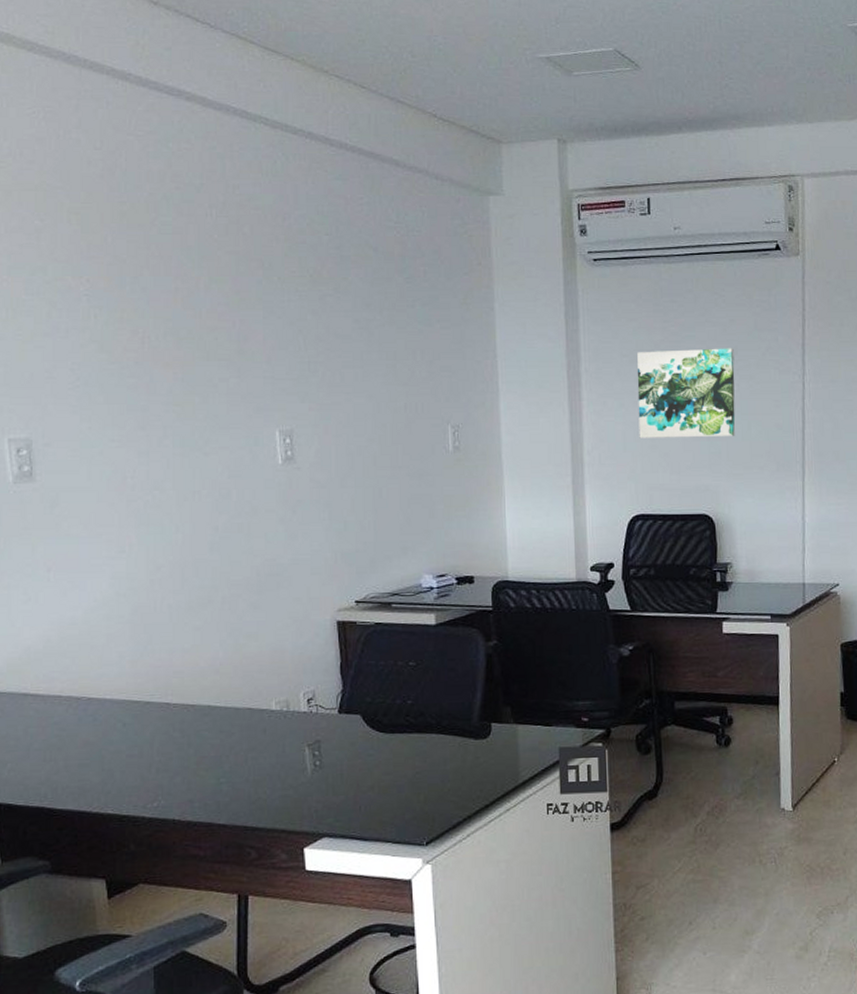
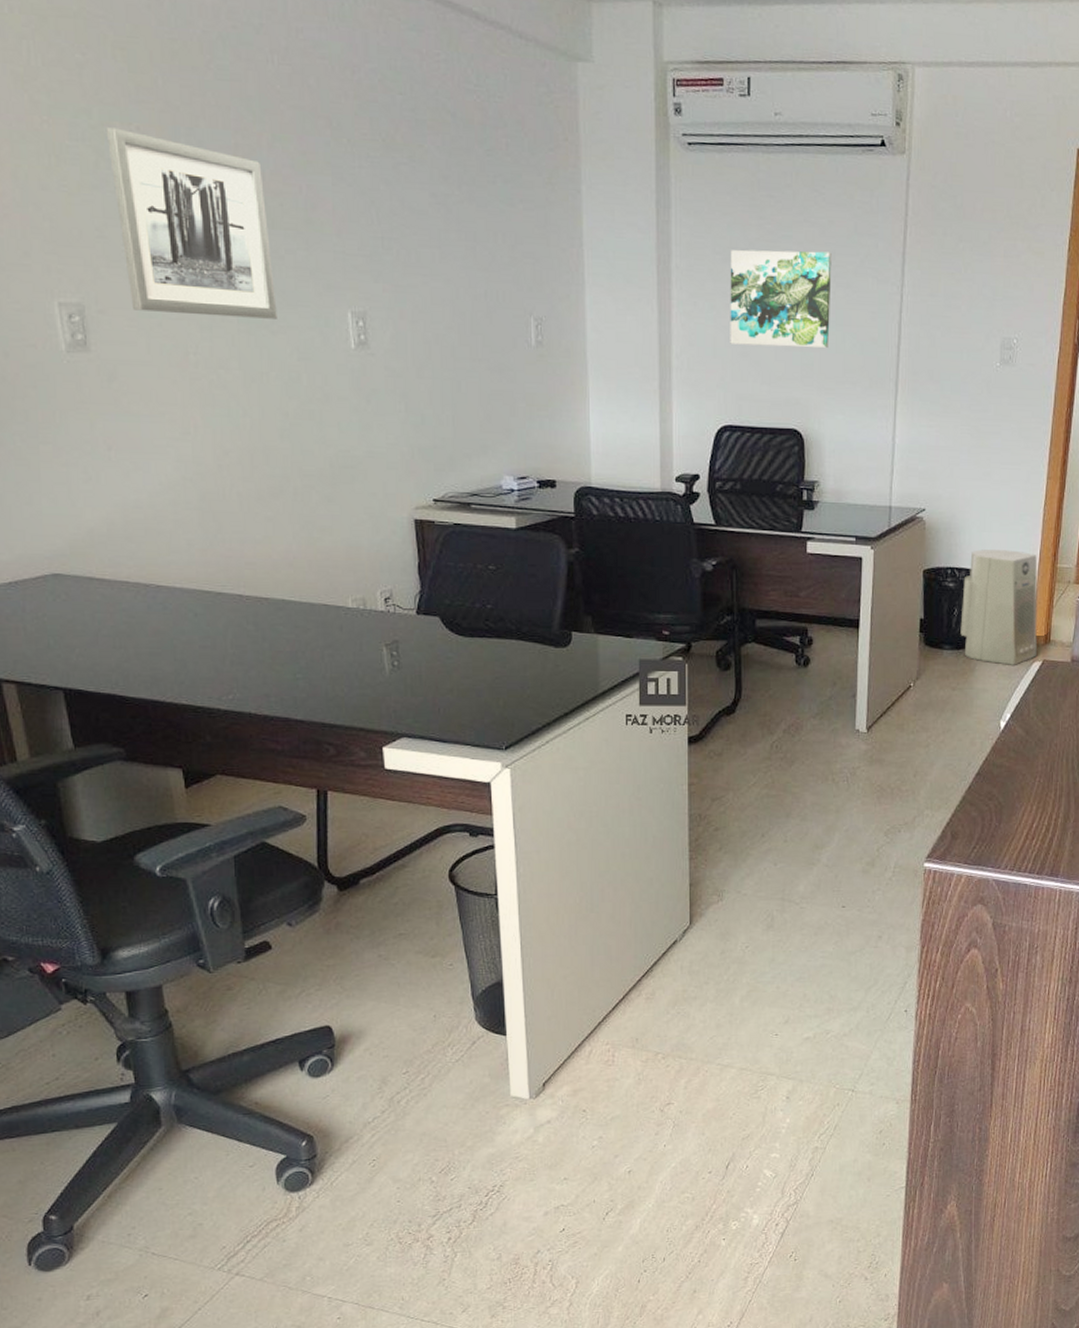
wall art: none [59,282,210,442] -> present [106,127,277,319]

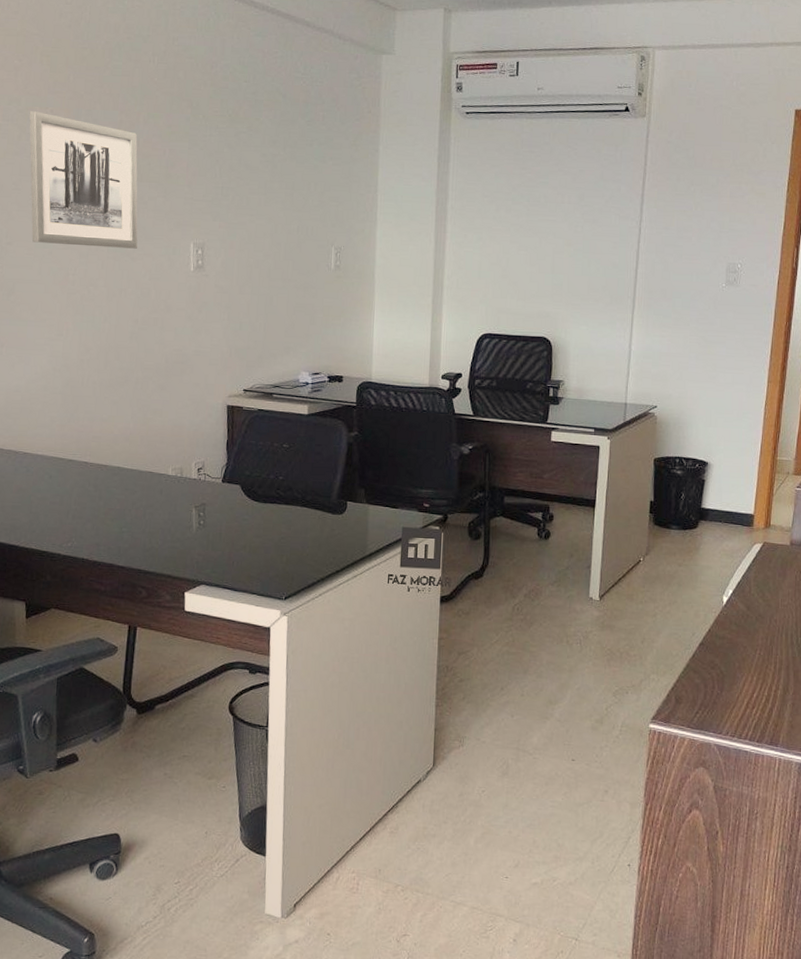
wall art: present [730,249,832,349] -> none [493,193,581,272]
air purifier: present [960,549,1038,665] -> none [687,442,759,546]

